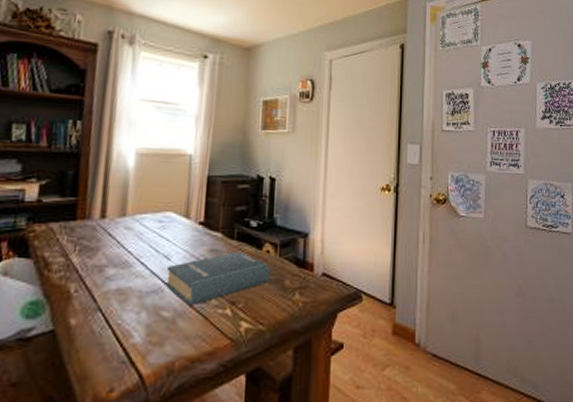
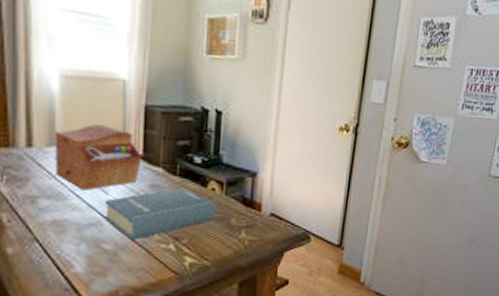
sewing box: none [123,194,204,257] -> present [54,123,143,190]

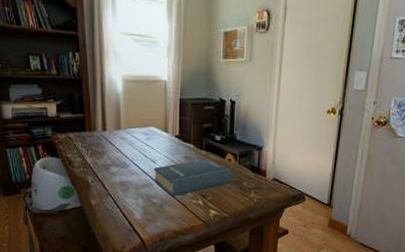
sewing box: present [54,123,143,190] -> none [120,113,179,161]

